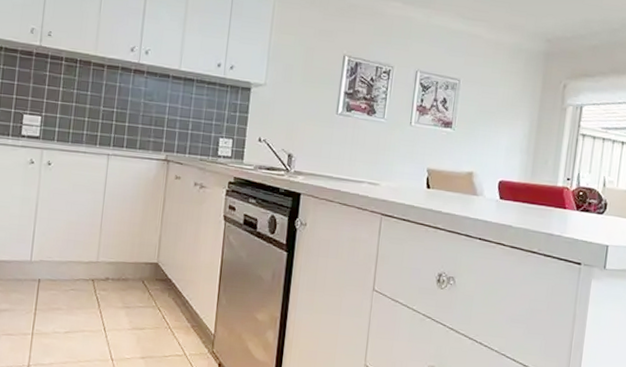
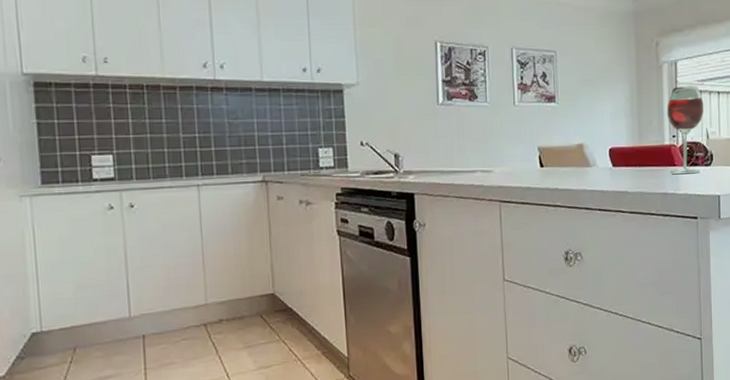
wineglass: none [558,131,606,220] -> present [666,85,704,174]

